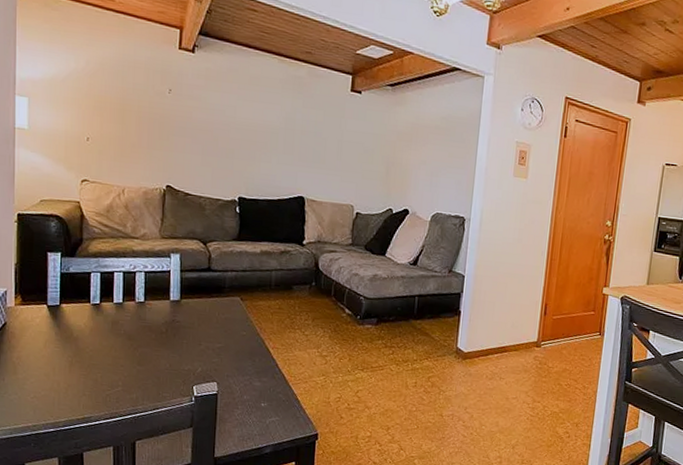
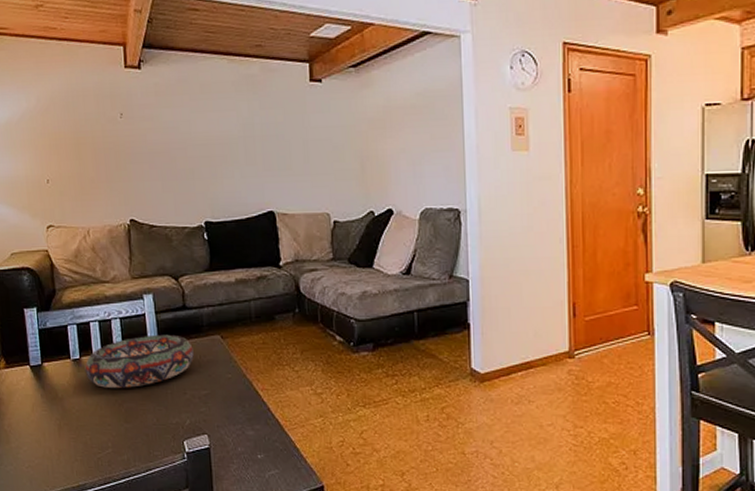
decorative bowl: none [103,290,214,335] -> present [84,334,195,388]

